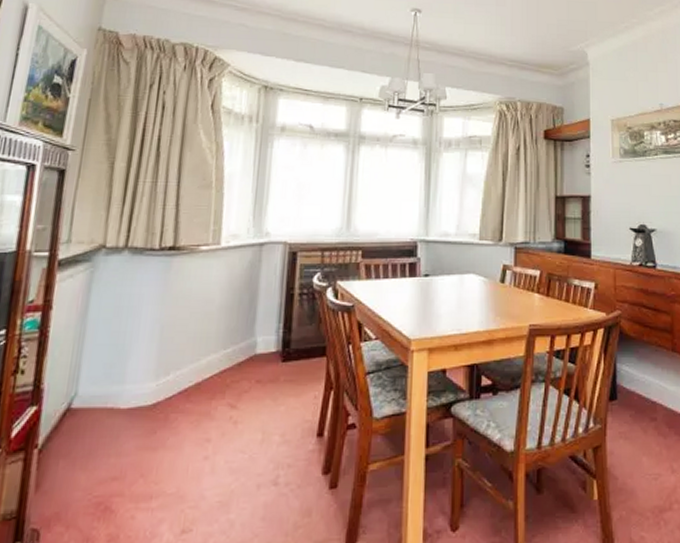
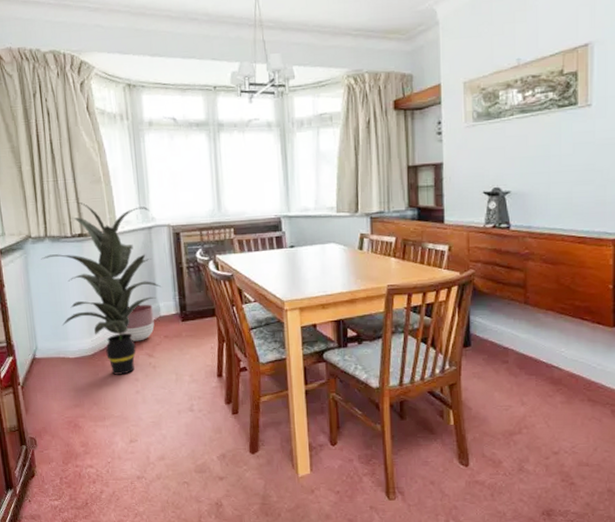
indoor plant: none [112,208,265,433] -> present [41,201,162,375]
planter: none [200,338,248,387] -> present [122,304,155,342]

